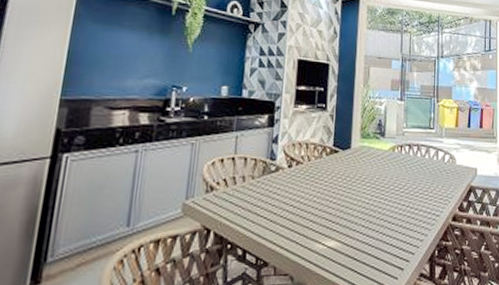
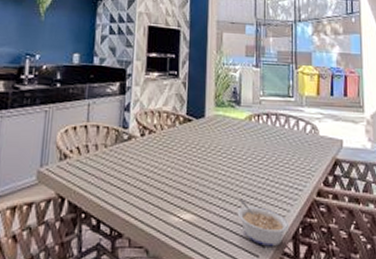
legume: none [378,225,427,270] -> present [237,198,290,247]

